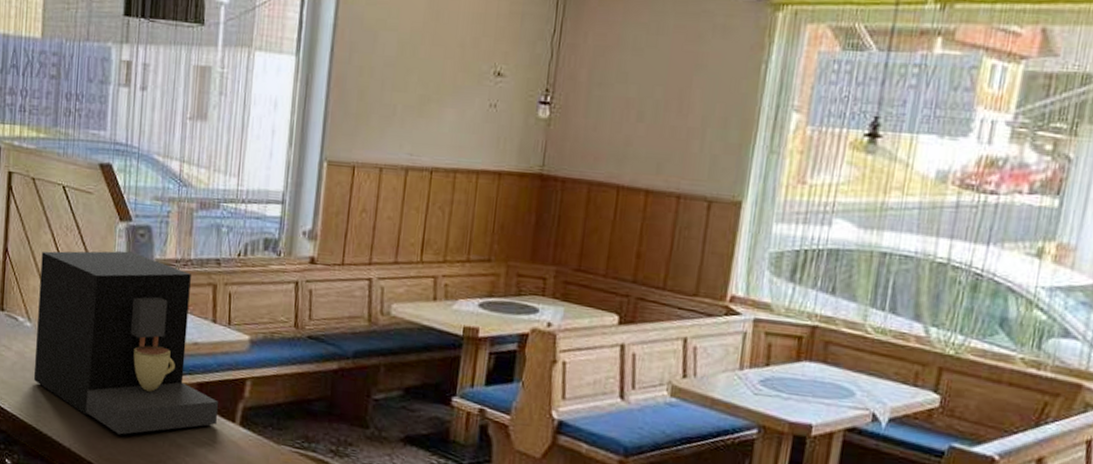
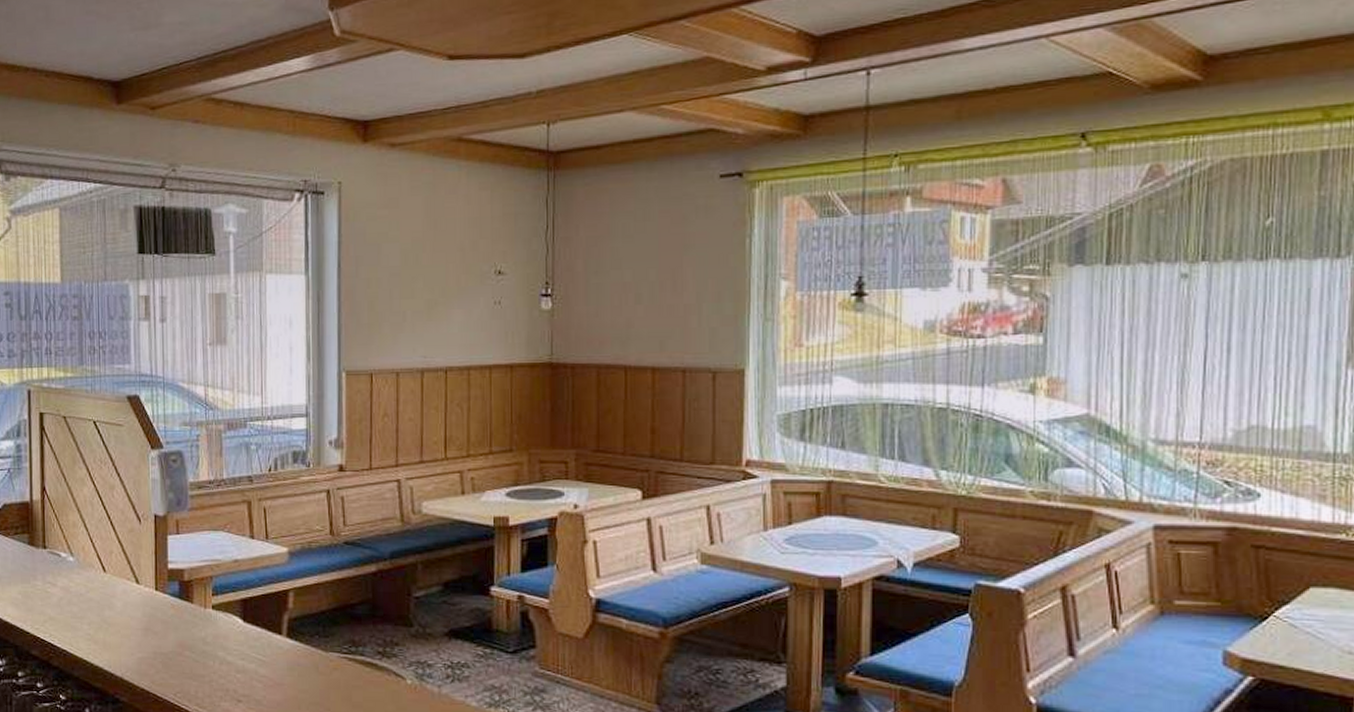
coffee maker: present [33,251,219,435] -> none [78,478,265,659]

